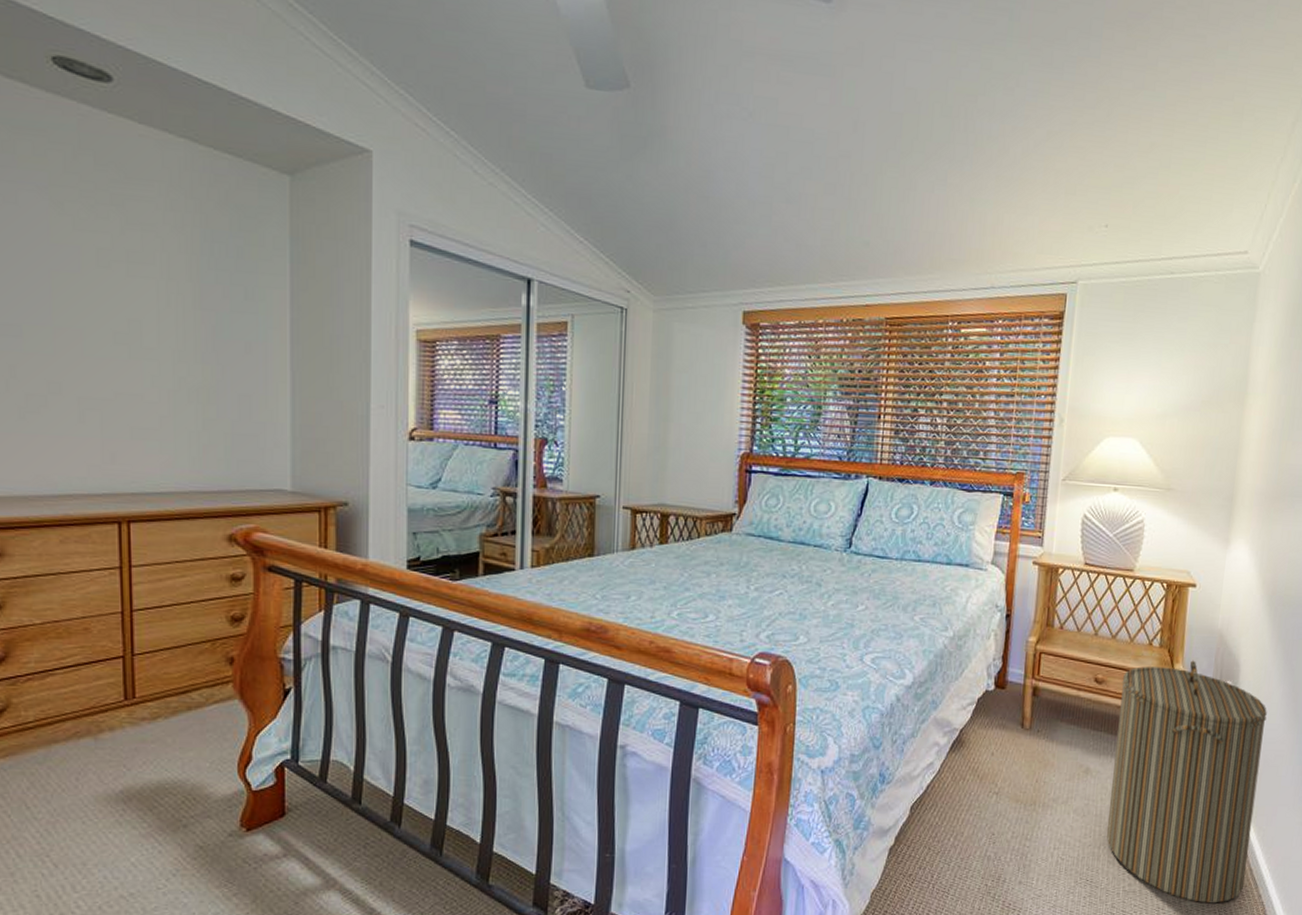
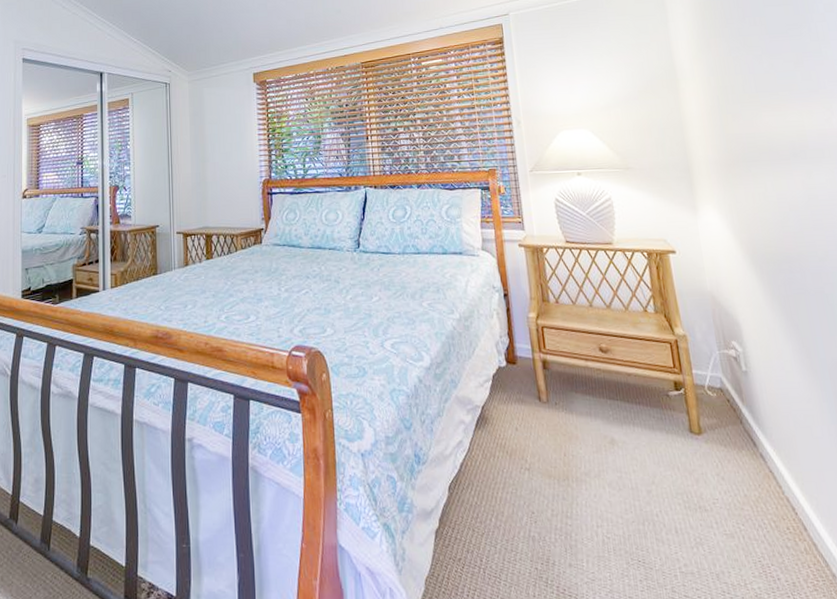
laundry hamper: present [1106,660,1267,904] -> none [625,323,813,586]

